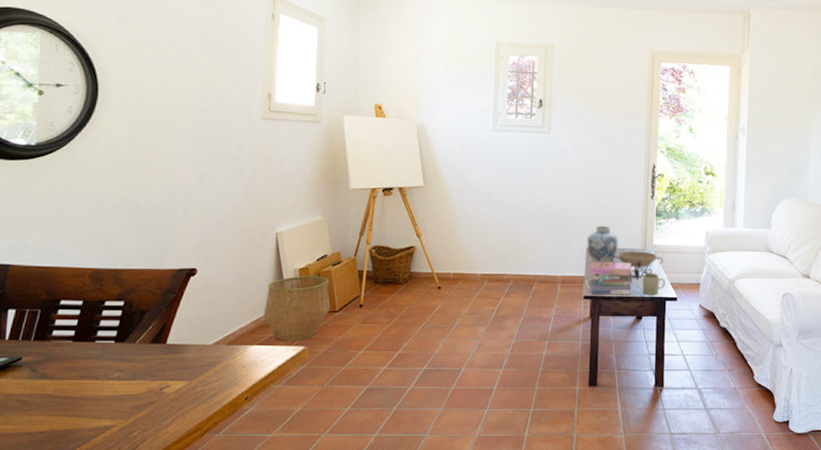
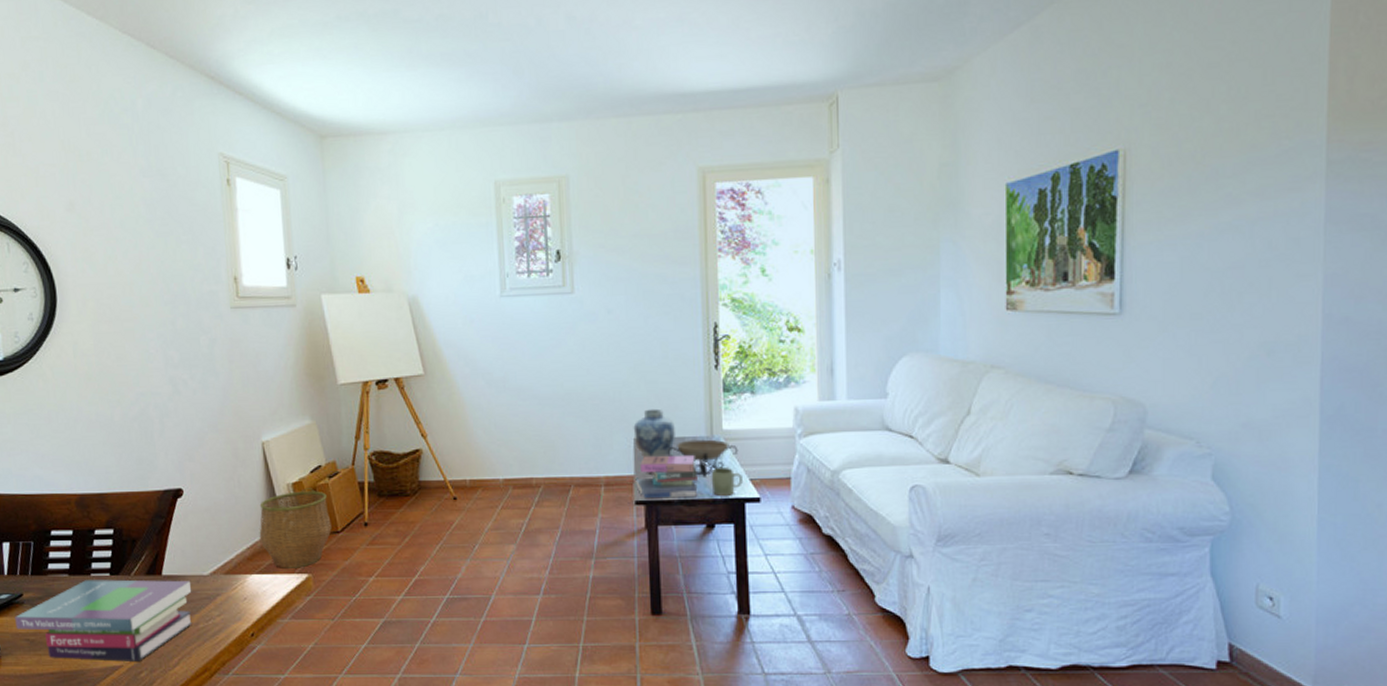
books: none [10,346,194,421] -> present [15,579,192,661]

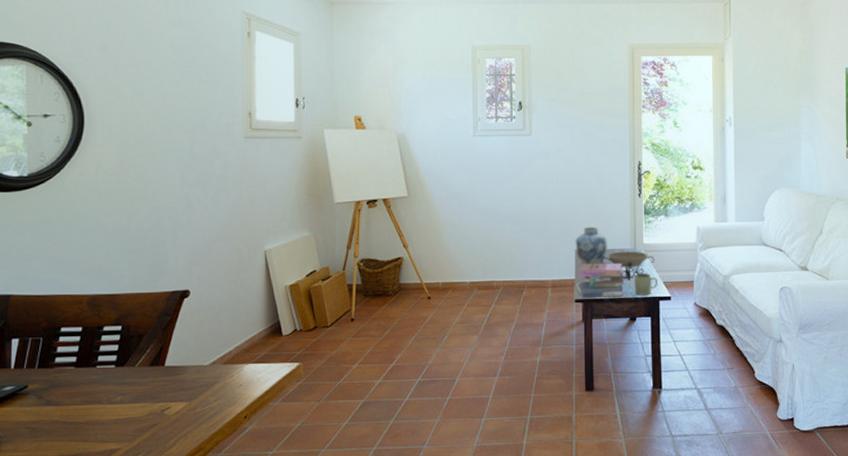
books: present [15,579,192,661] -> none [18,370,192,445]
basket: present [259,488,332,569] -> none [257,289,322,358]

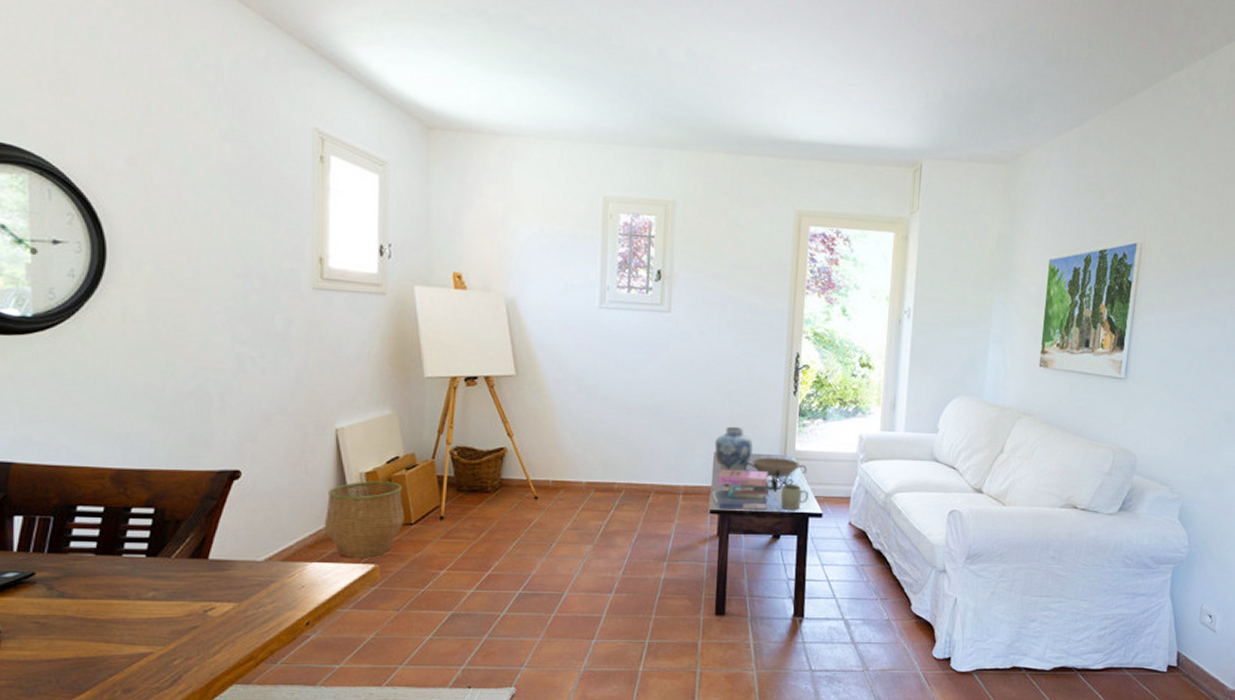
basket: none [257,289,322,358] -> present [324,478,405,558]

